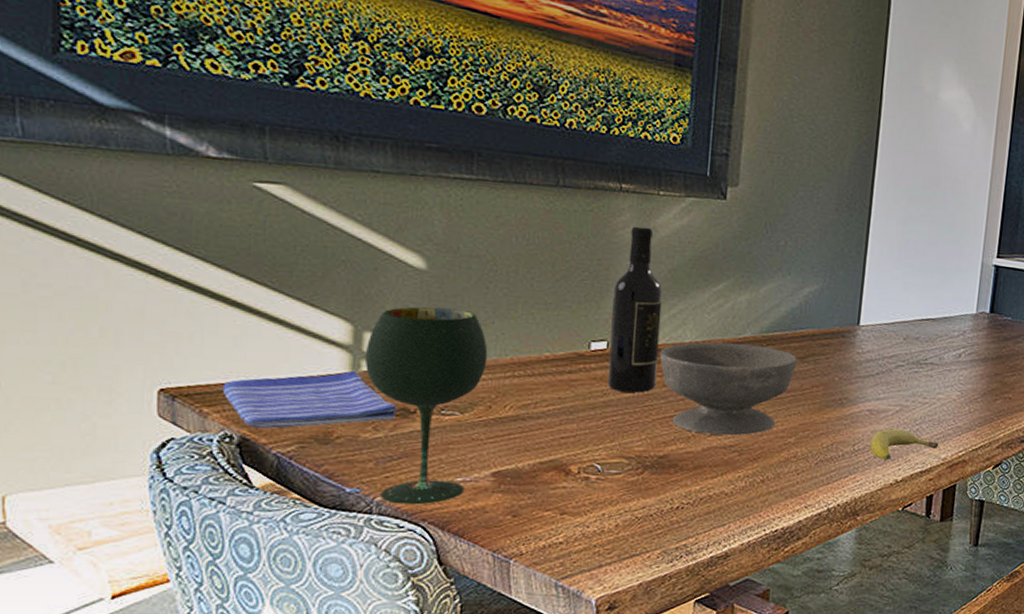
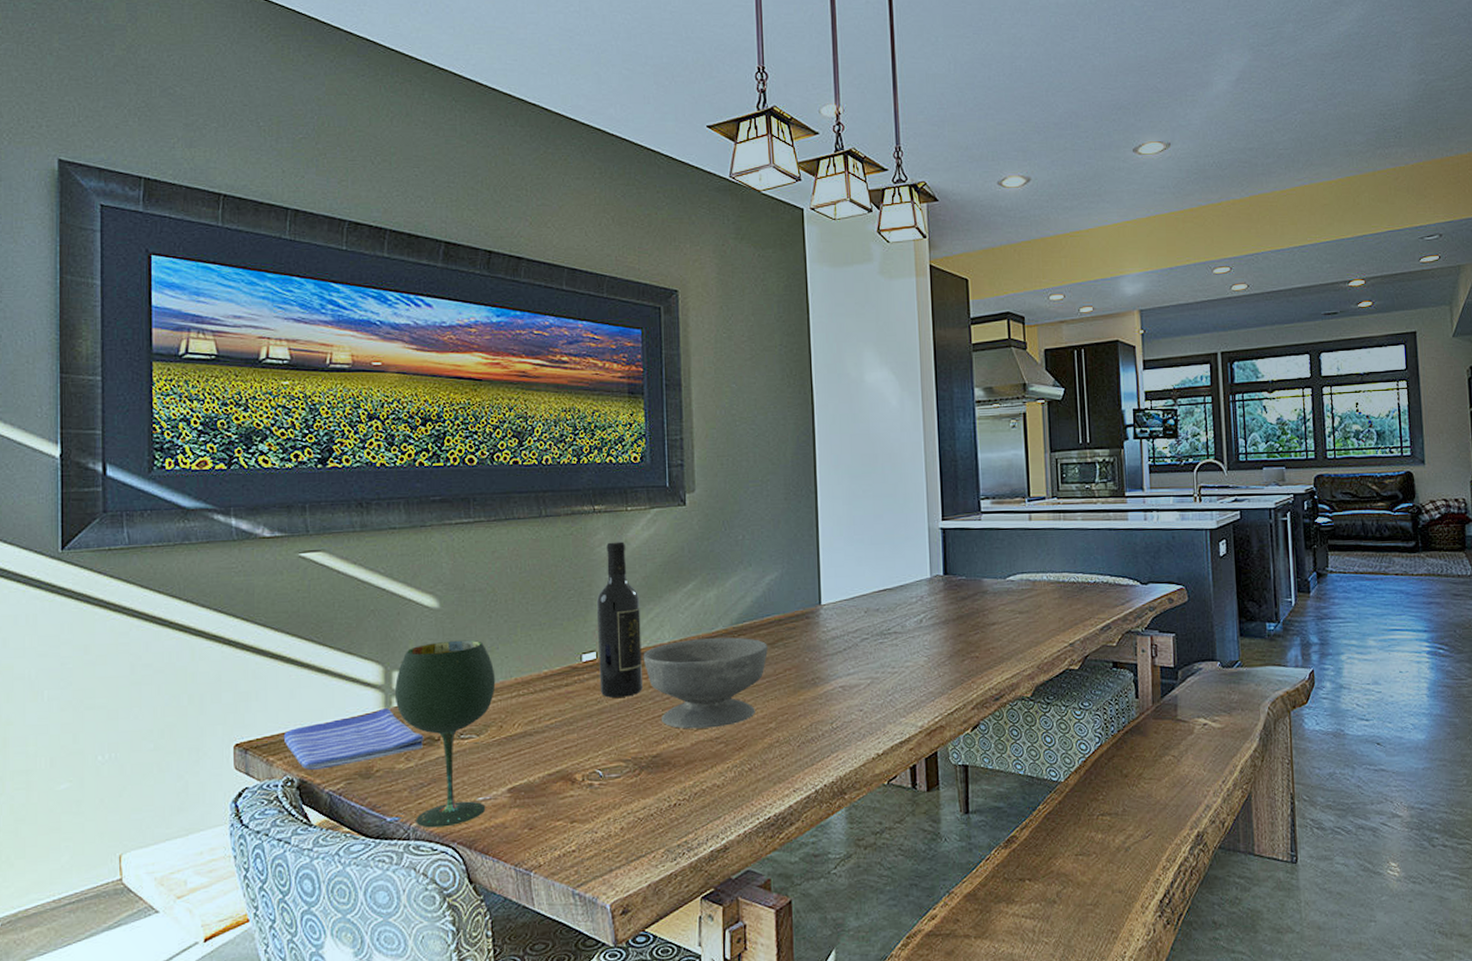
fruit: present [870,429,939,461] -> none [846,702,914,735]

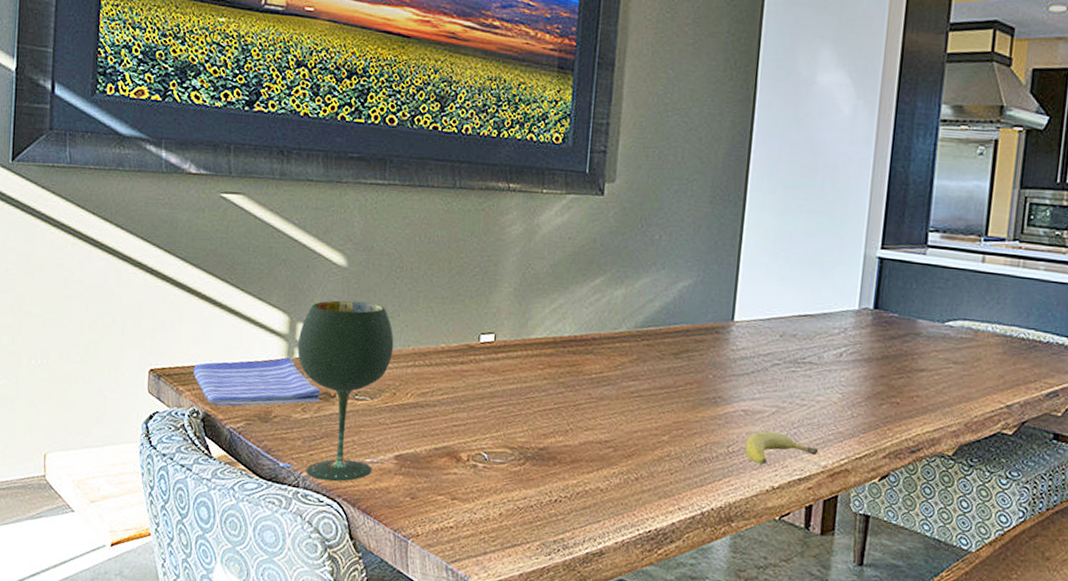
wine bottle: present [596,541,642,698] -> none [494,223,545,385]
bowl: present [643,637,768,729] -> none [541,336,671,431]
fruit: none [846,702,914,735] -> present [744,431,819,465]

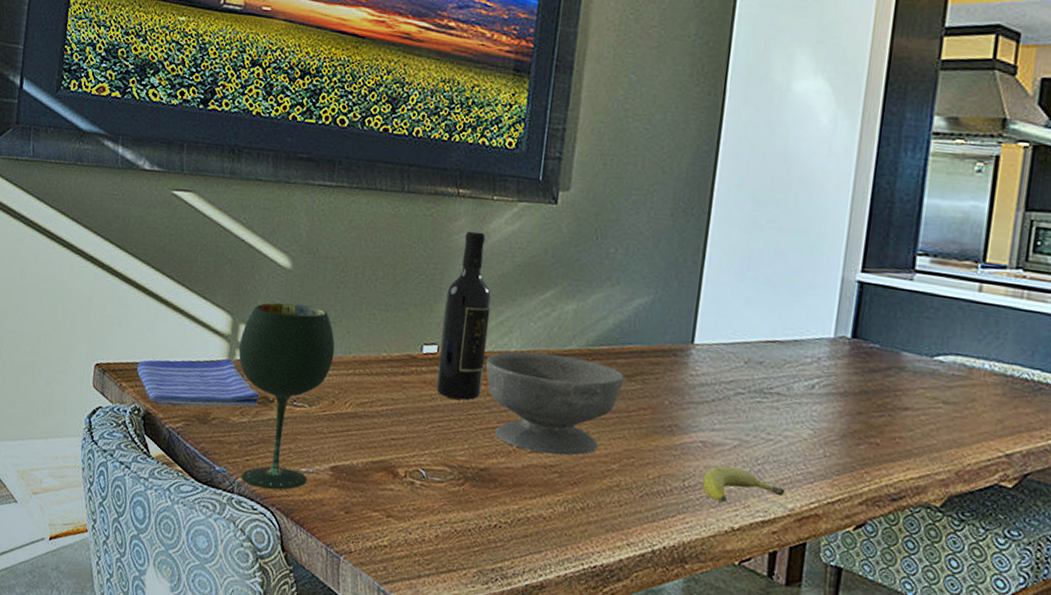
wine bottle: none [494,223,545,385] -> present [436,230,492,400]
bowl: none [541,336,671,431] -> present [485,351,624,456]

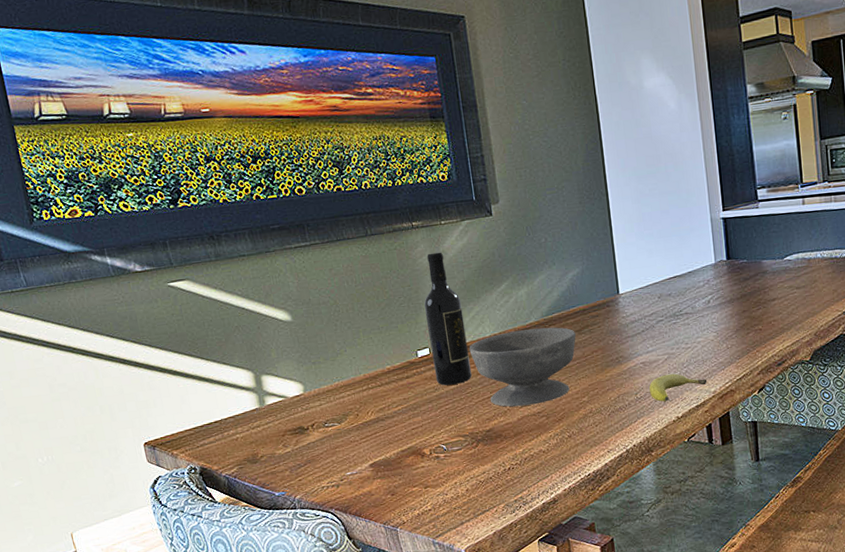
dish towel: present [136,358,260,408] -> none [181,406,296,459]
wine glass: present [238,302,335,490] -> none [265,345,354,499]

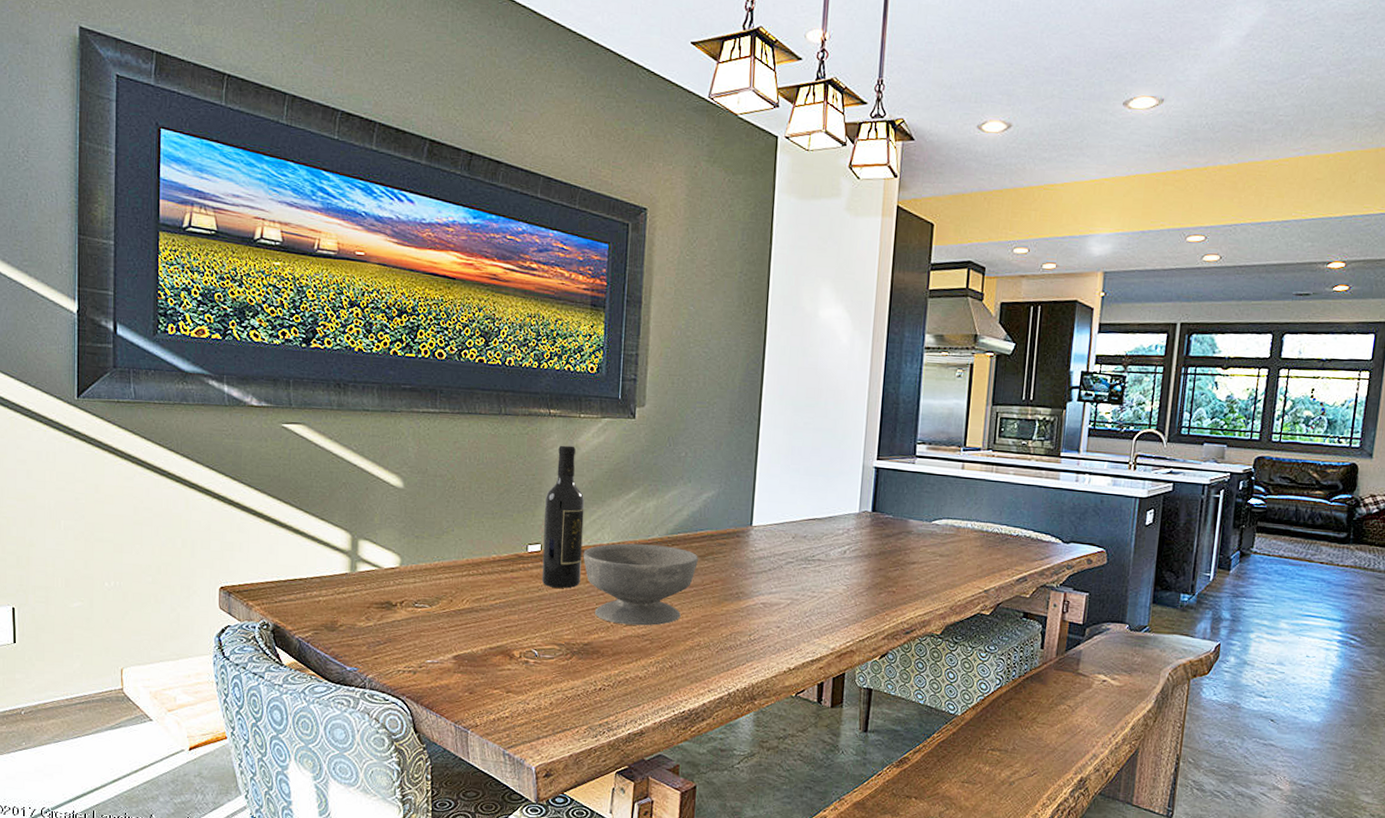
fruit: present [649,373,707,402] -> none [764,620,828,650]

